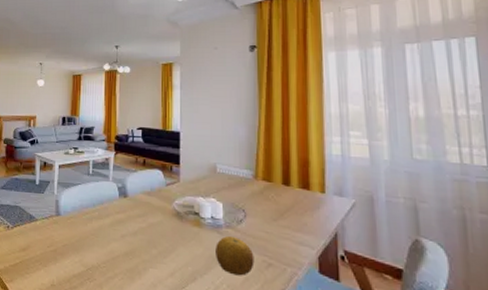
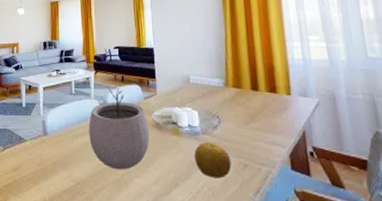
plant pot: none [104,172,169,259] -> present [88,88,150,170]

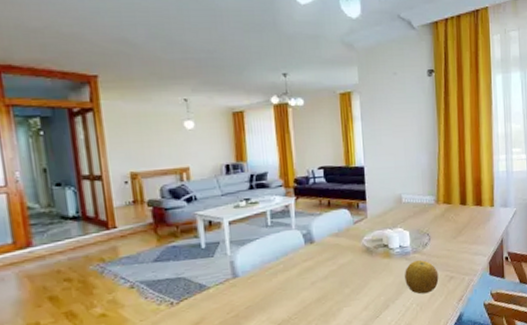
plant pot: present [88,88,150,170] -> none [289,214,360,303]

